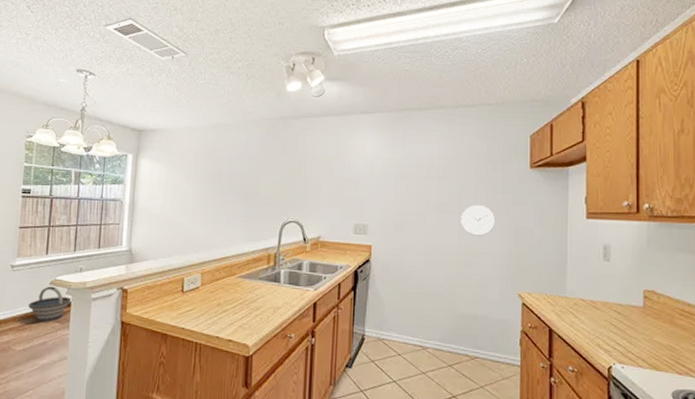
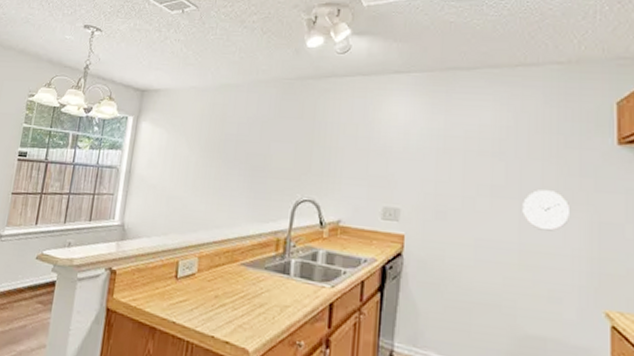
bucket: present [28,286,72,321] -> none [11,261,57,301]

